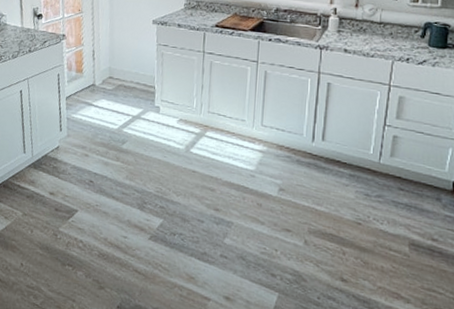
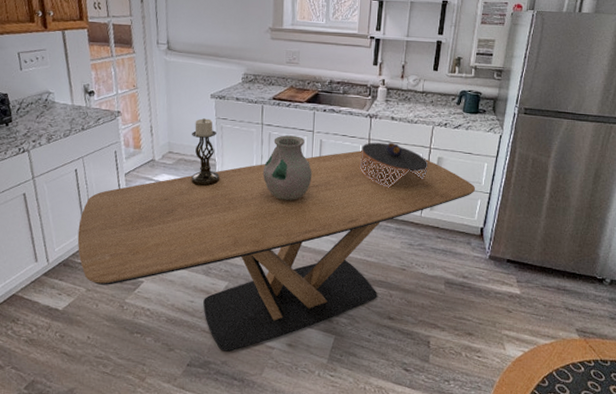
dining table: none [17,84,446,297] -> present [77,150,476,352]
candle holder: none [130,44,159,115] -> present [191,118,220,187]
vase: none [202,64,256,136] -> present [262,135,312,201]
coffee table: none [309,76,388,128] -> present [360,142,429,188]

